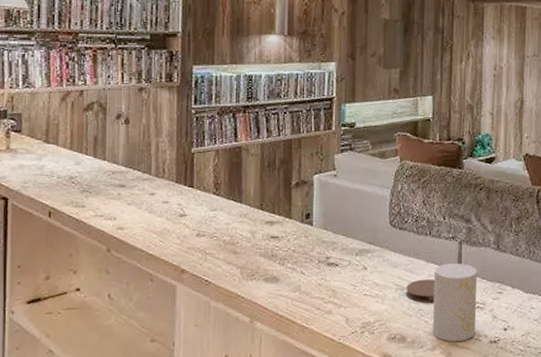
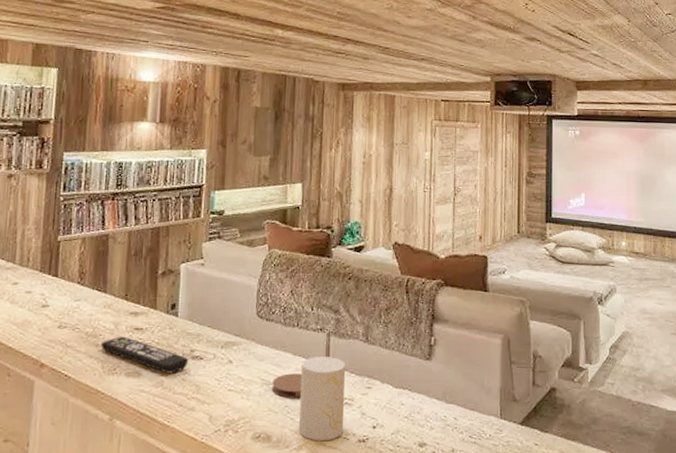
remote control: none [238,244,325,279] -> present [100,336,189,374]

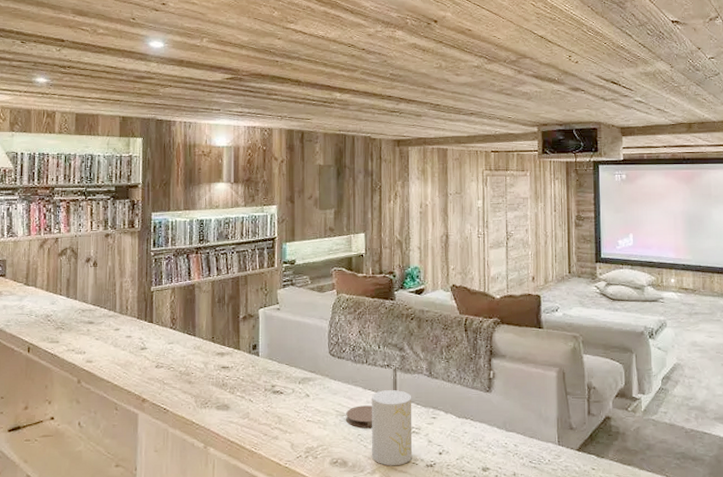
remote control: present [100,336,189,374] -> none [193,374,271,407]

